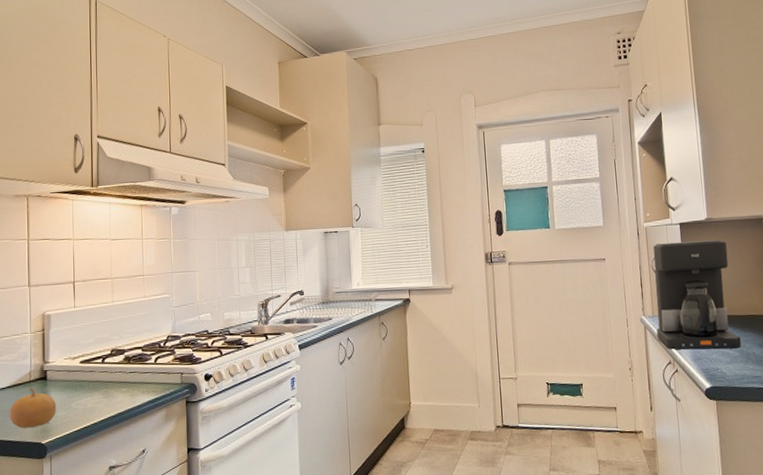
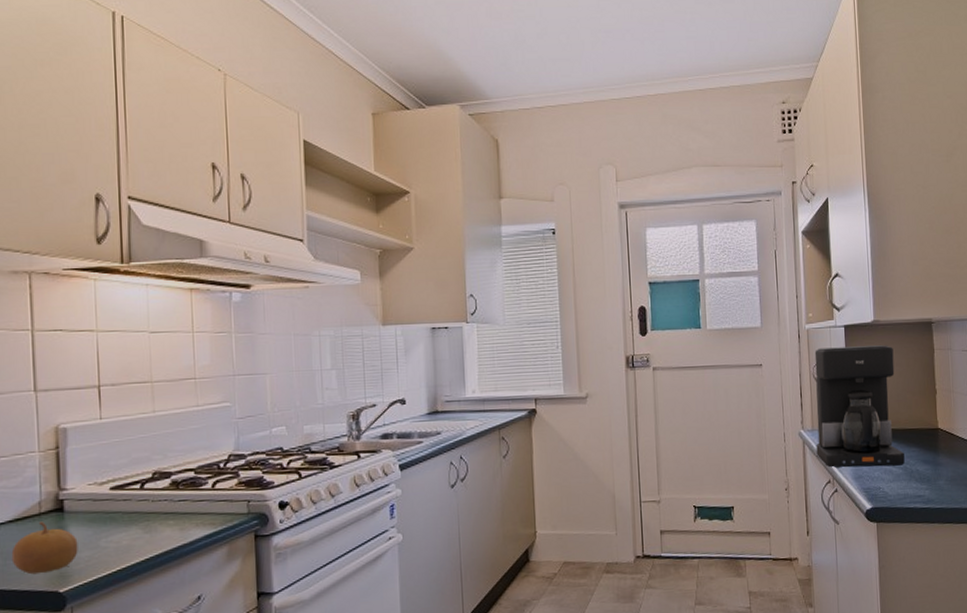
dish rack: present [289,292,379,317] -> none [387,401,499,431]

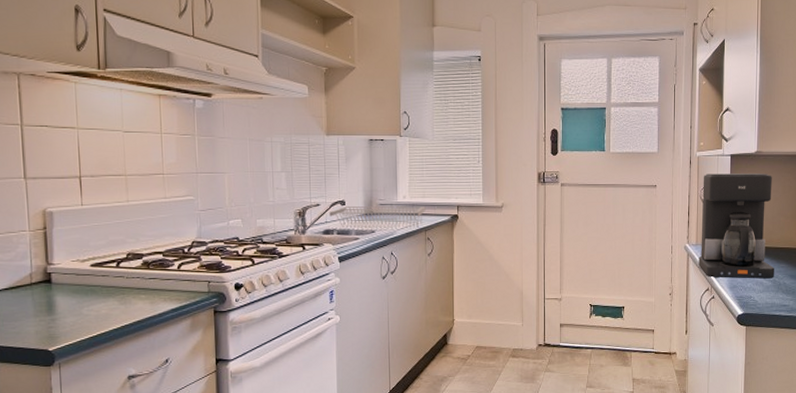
fruit: present [11,521,78,575] -> none [7,290,64,335]
dish rack: none [387,401,499,431] -> present [329,205,426,228]

